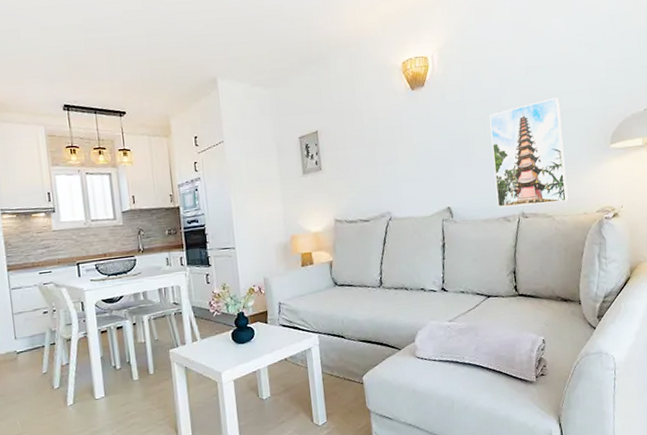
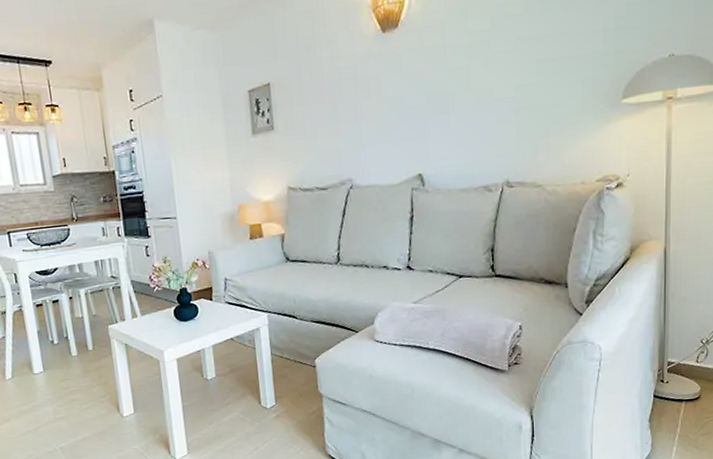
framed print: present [489,98,569,208] -> none [475,41,564,175]

